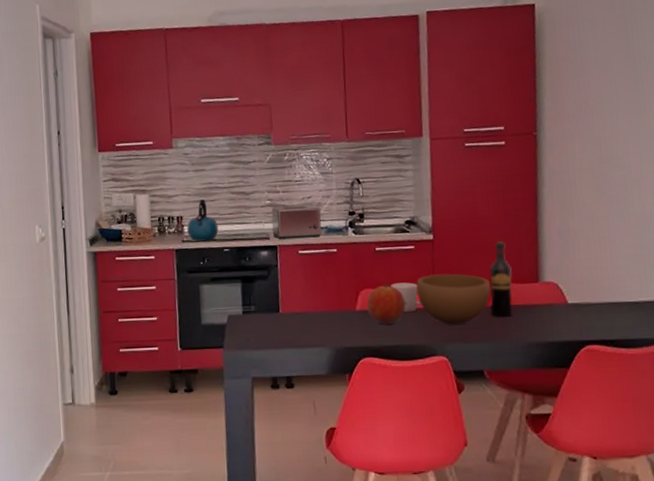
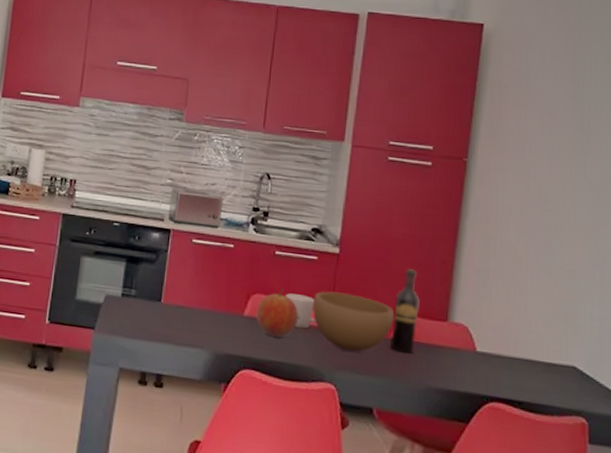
kettle: present [187,199,219,242] -> none [78,166,112,211]

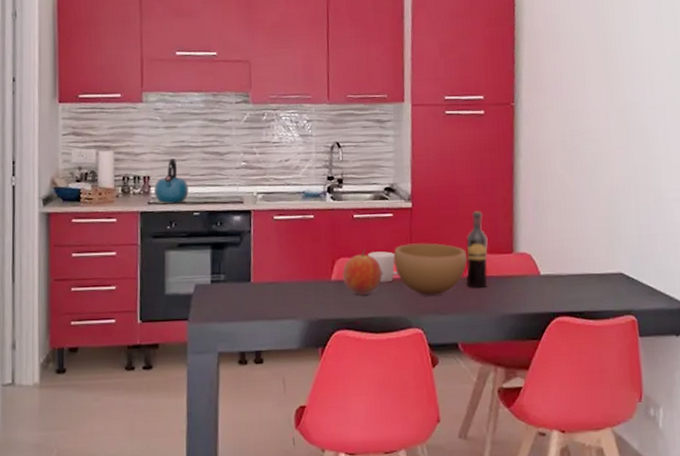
kettle: none [78,166,112,211] -> present [154,159,189,204]
toaster: present [168,187,224,230] -> none [246,168,299,205]

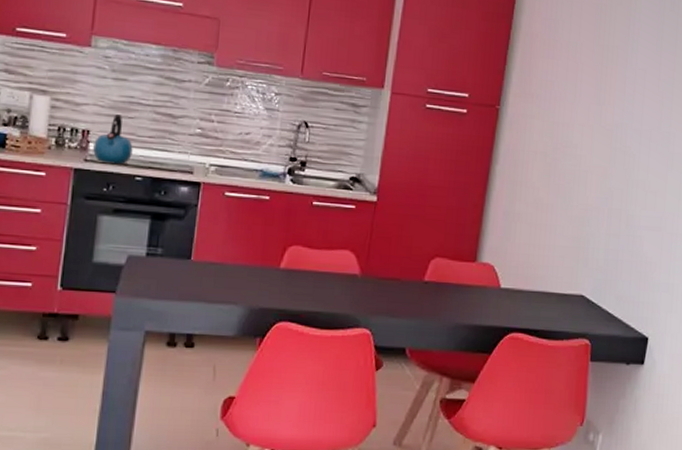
fruit: present [342,249,383,296] -> none [292,239,336,288]
mug: present [368,251,399,283] -> none [323,243,353,278]
bowl: present [393,243,467,296] -> none [349,239,427,297]
wine bottle: present [466,211,488,289] -> none [423,214,452,295]

